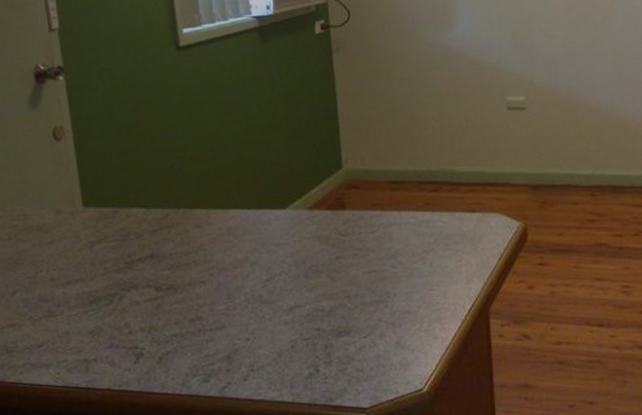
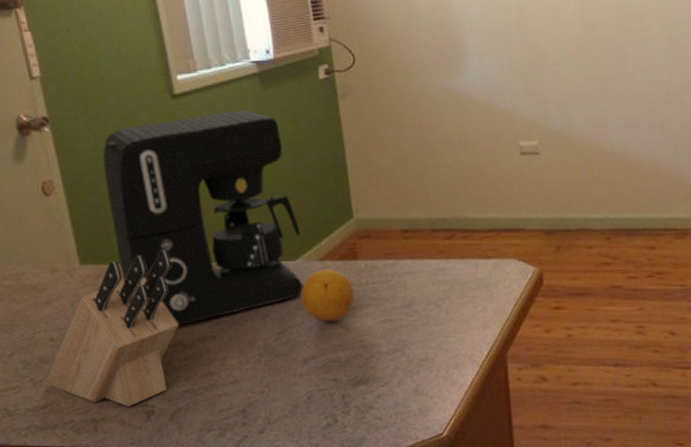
knife block: none [44,195,171,349] -> present [46,250,178,407]
coffee maker: none [110,62,292,269] -> present [102,110,304,325]
fruit: none [288,218,341,271] -> present [300,269,354,322]

